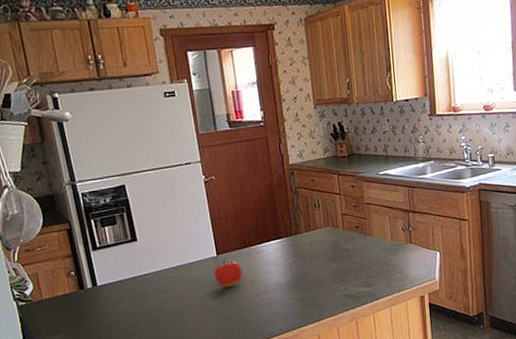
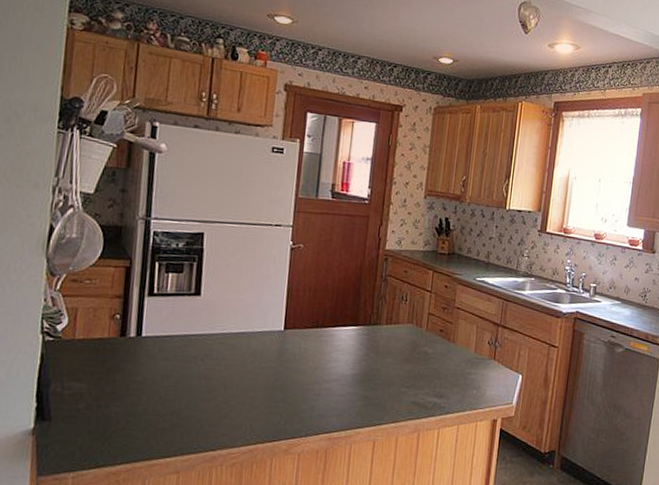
fruit: present [214,260,243,288] -> none [275,336,308,368]

